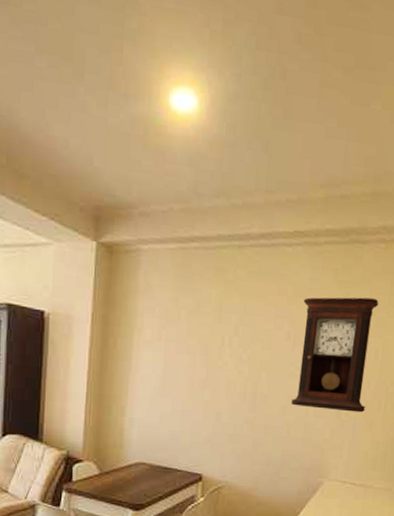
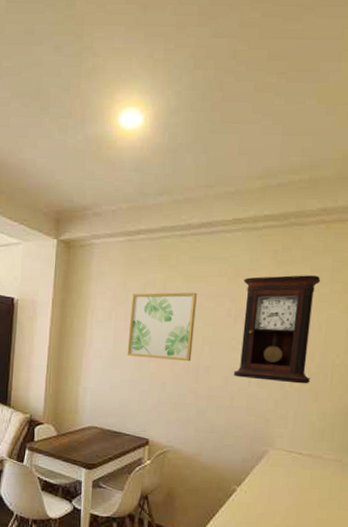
wall art: none [178,310,255,389] -> present [127,292,197,362]

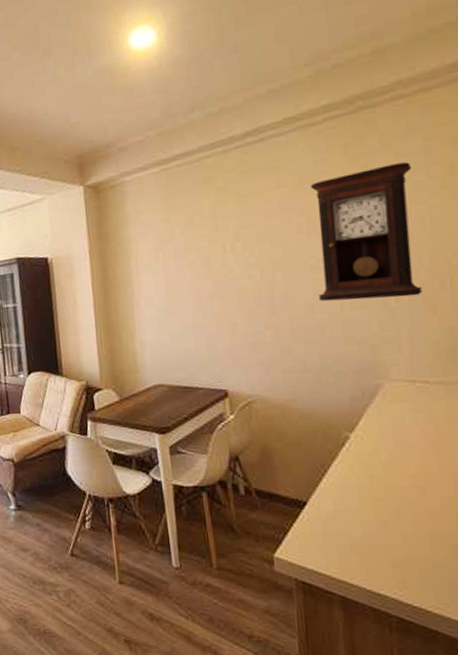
wall art: present [127,292,197,362] -> none [178,212,263,299]

